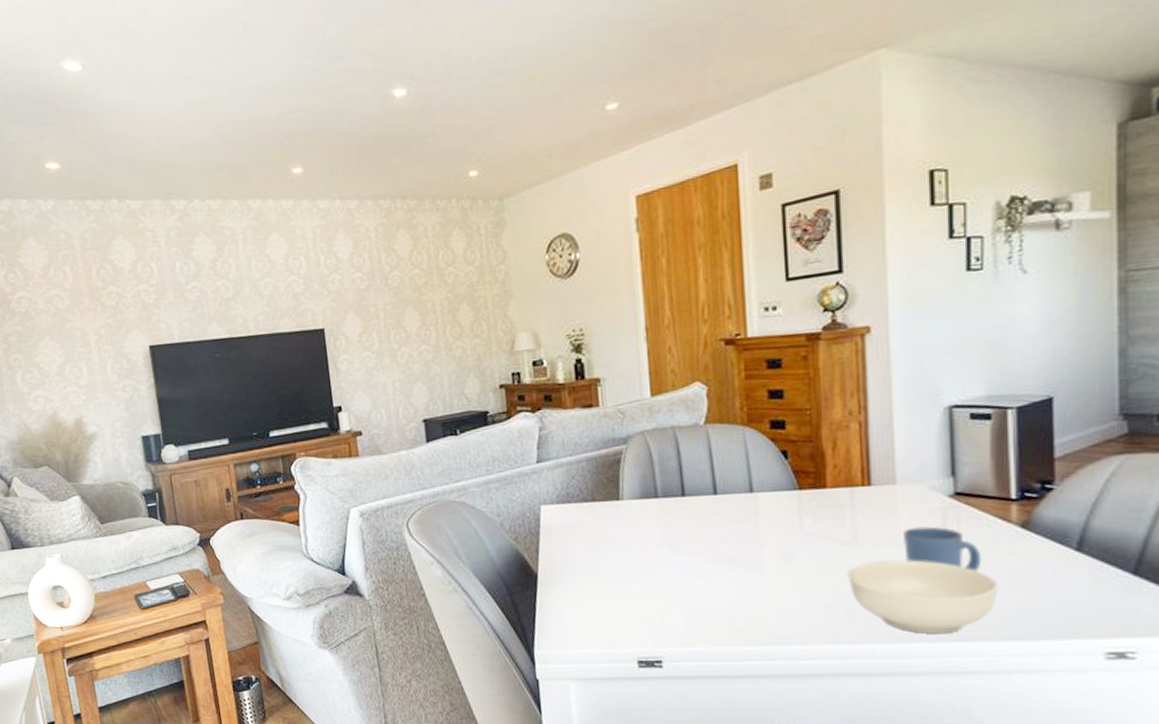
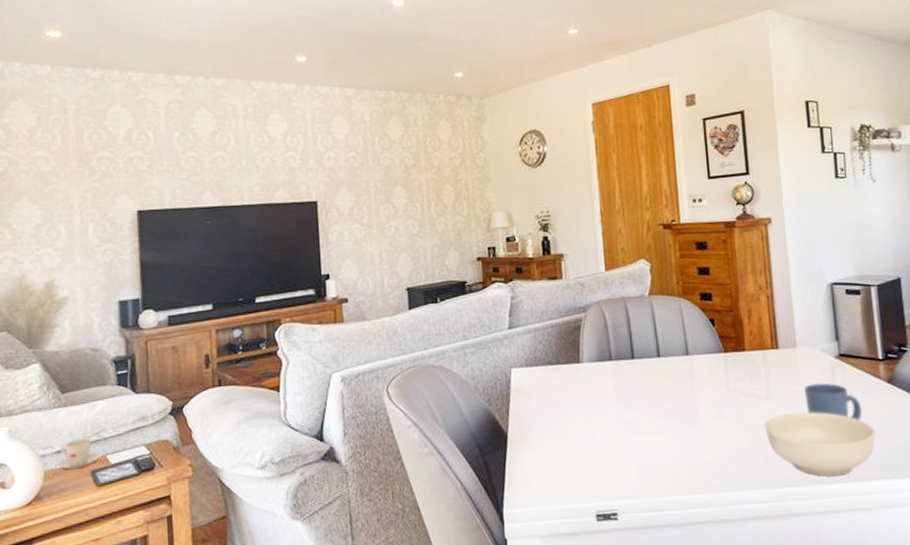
teacup: none [105,565,140,594] -> present [57,438,100,470]

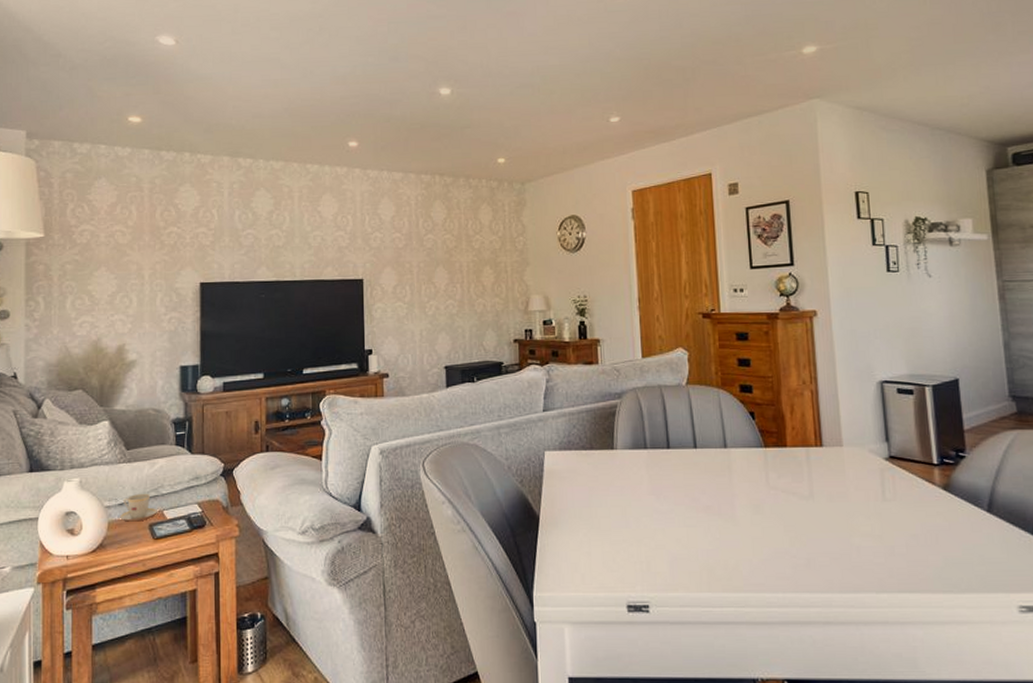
bowl: present [764,412,875,477] -> none [807,515,929,585]
mug: present [804,382,863,421] -> none [851,485,915,528]

